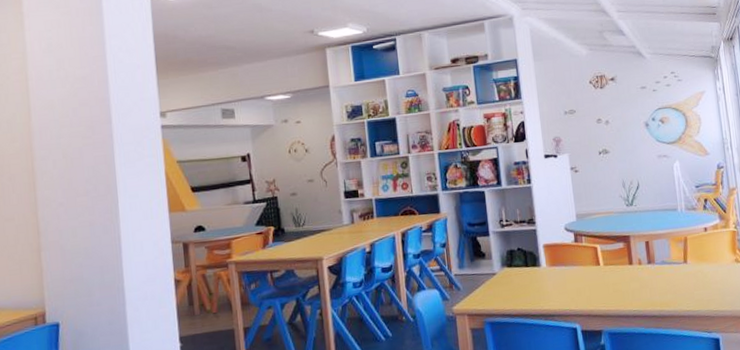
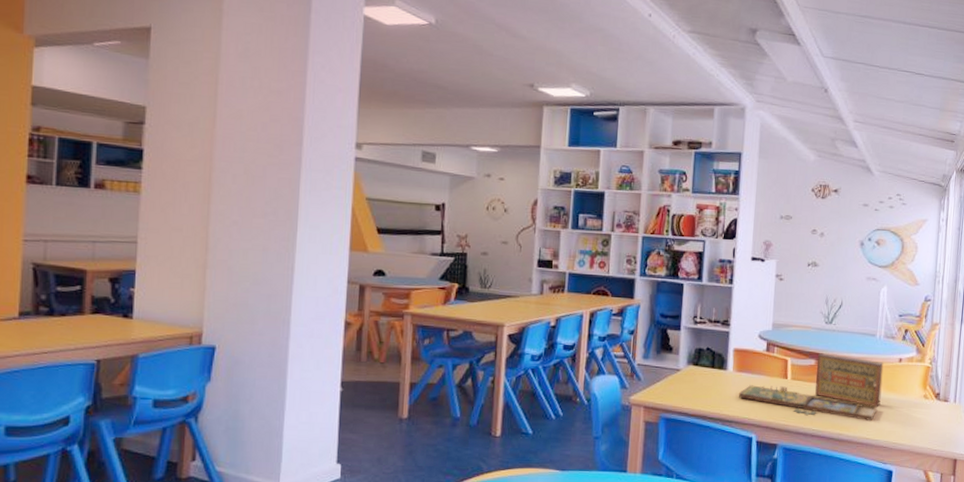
board game: none [555,233,695,298] -> present [738,353,884,421]

